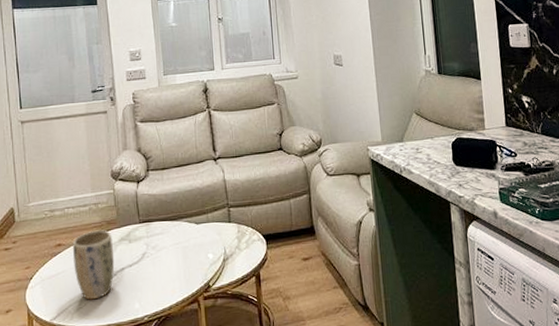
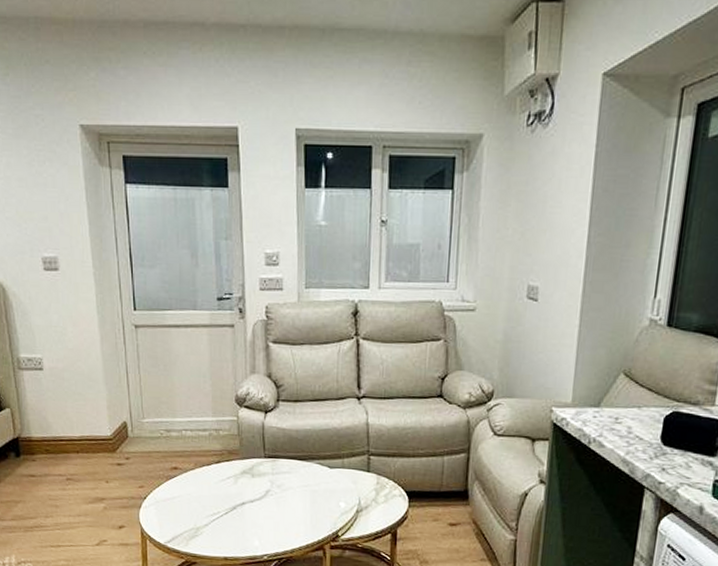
plant pot: present [72,230,115,300] -> none [189,458,235,530]

